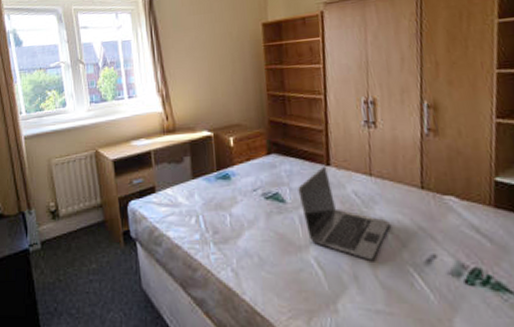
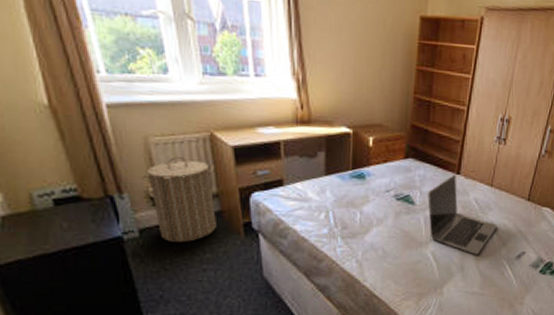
laundry hamper: none [43,174,101,253] -> present [139,157,216,242]

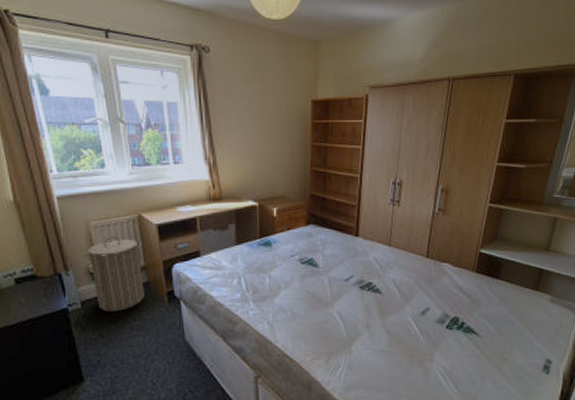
laptop: present [427,174,497,255] -> none [330,237,399,313]

